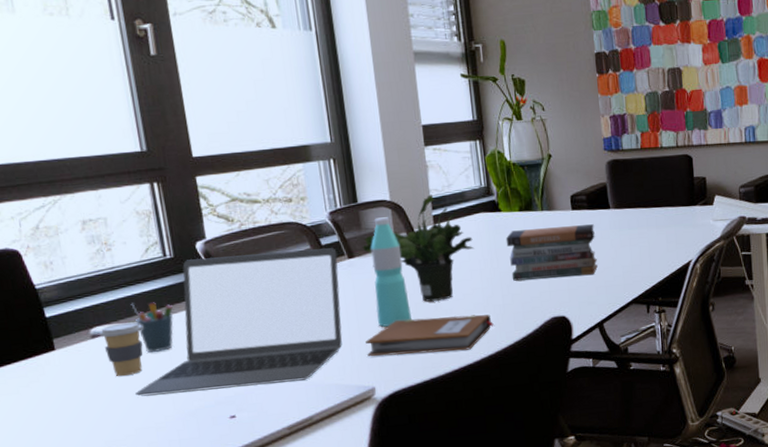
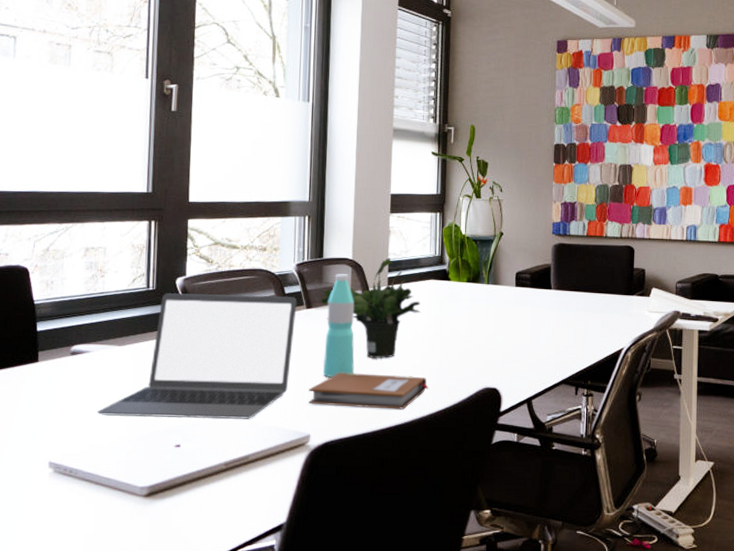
coffee cup: present [99,322,143,377] -> none [78,344,116,394]
pen holder: present [130,302,174,353] -> none [110,328,146,375]
book stack: present [505,224,598,281] -> none [451,300,534,351]

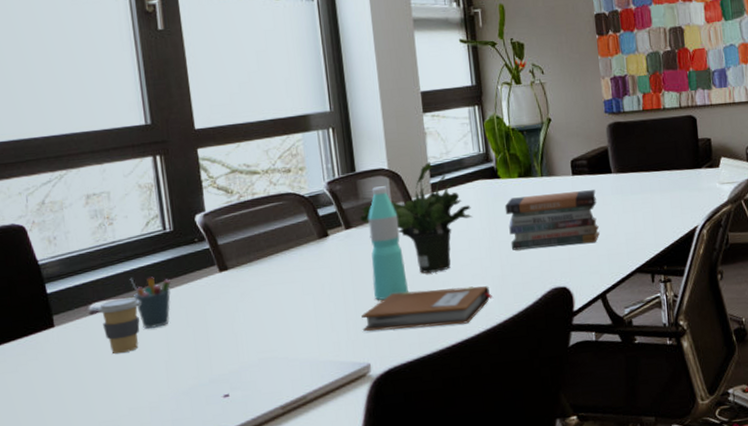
coffee cup: none [78,344,116,394] -> present [97,297,140,354]
laptop: present [97,292,297,419] -> none [131,219,338,375]
pen holder: none [110,328,146,375] -> present [129,277,171,329]
book stack: none [451,300,534,351] -> present [504,190,599,250]

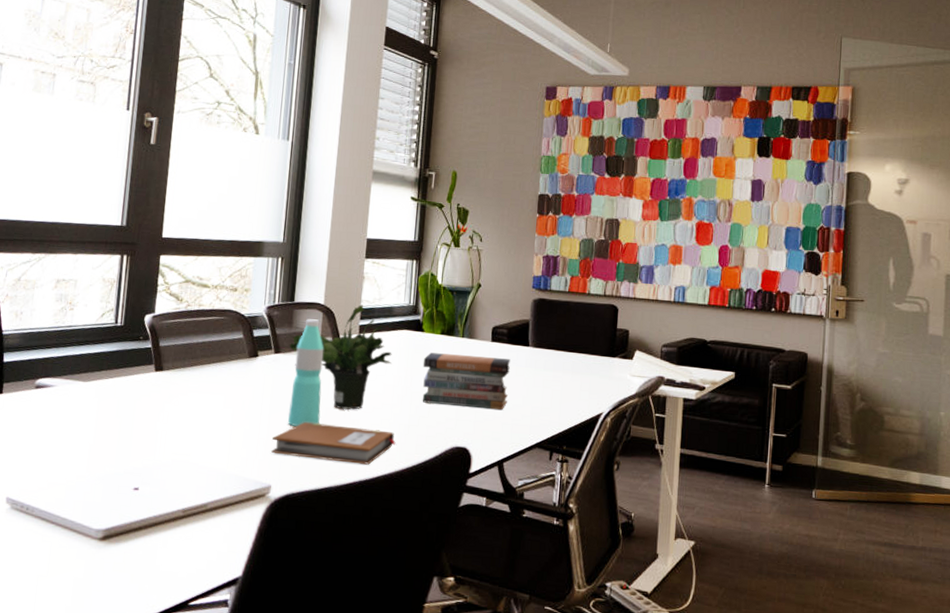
coffee cup: present [97,297,140,354] -> none [42,379,80,430]
pen holder: present [129,277,171,329] -> none [76,362,111,412]

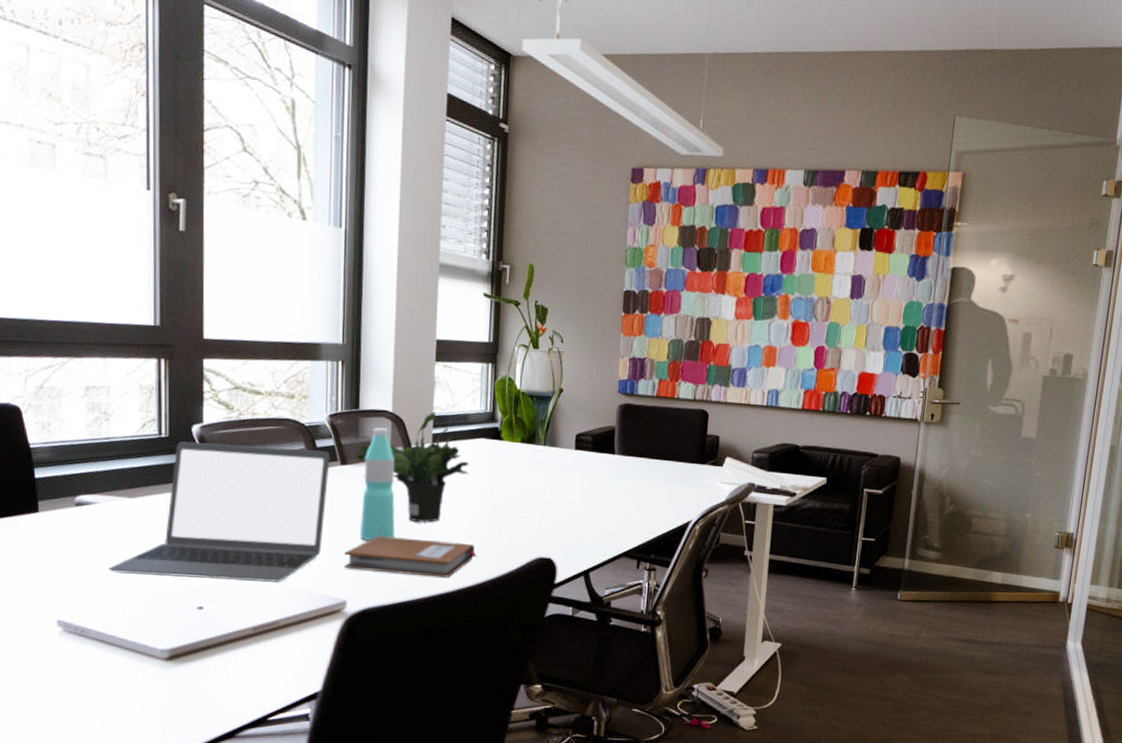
laptop: none [58,330,266,465] -> present [109,441,330,582]
book stack: present [422,352,510,411] -> none [502,462,596,520]

